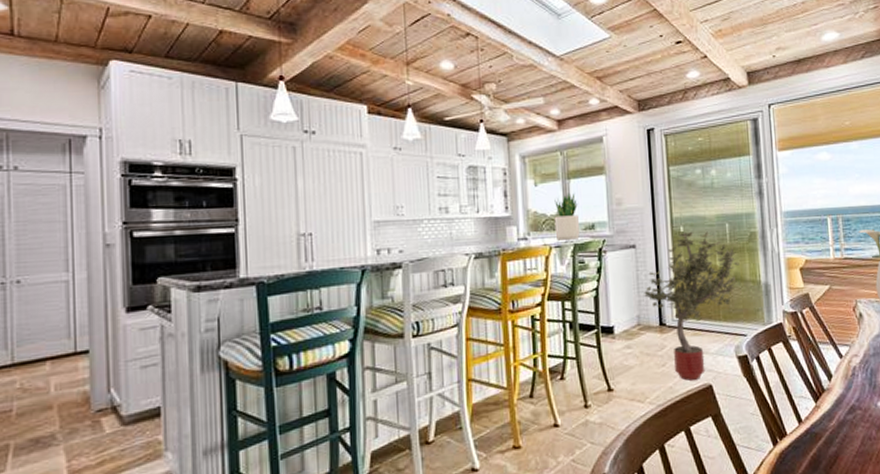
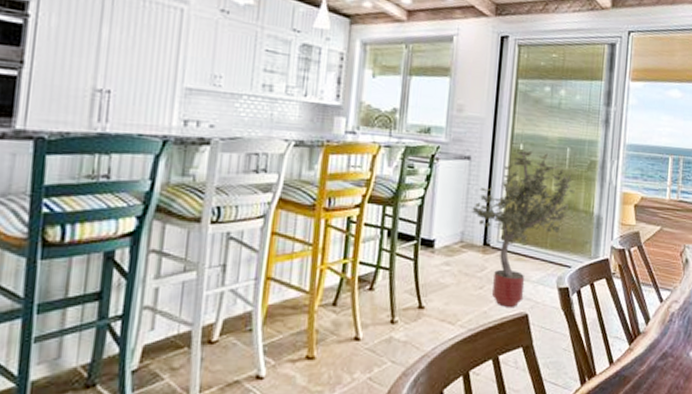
planter: present [554,192,580,241] -> none [387,90,416,142]

